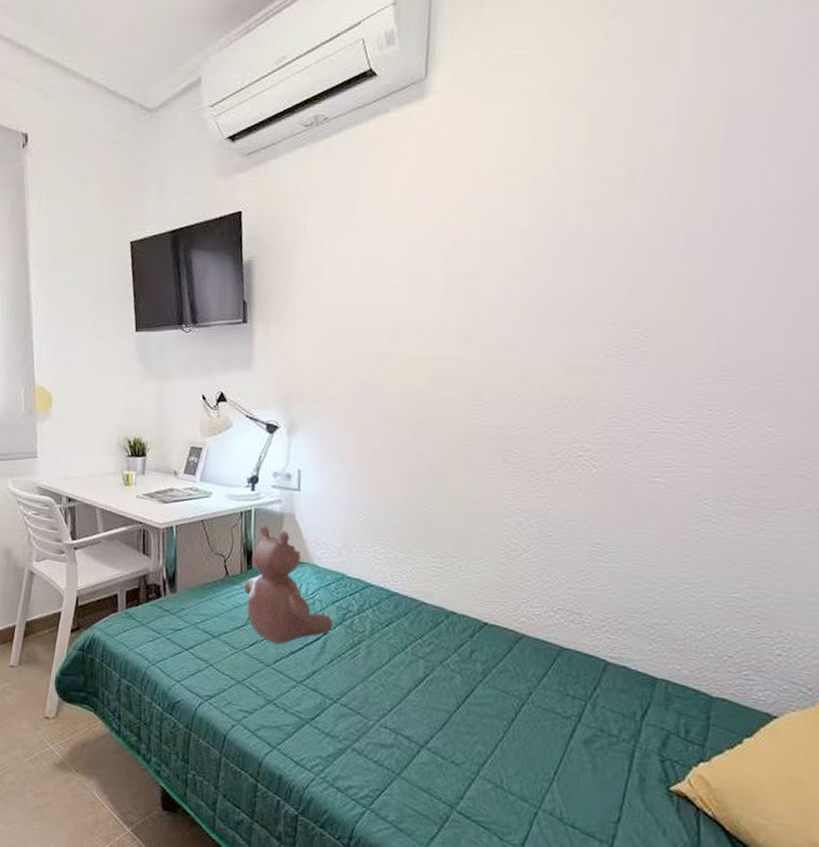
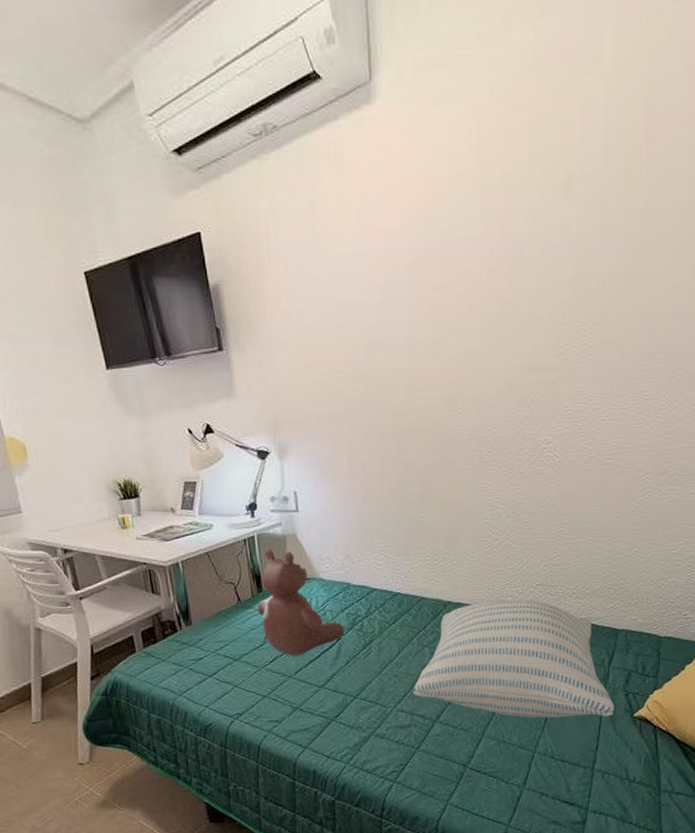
pillow: none [400,618,645,784] -> present [413,599,615,718]

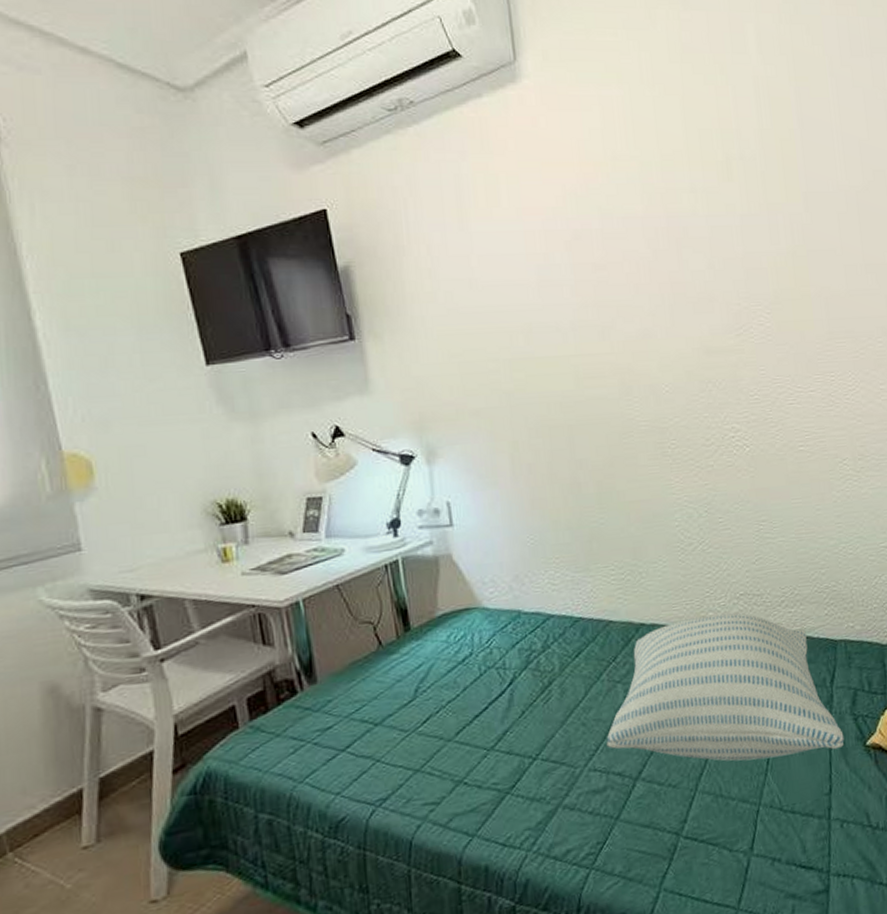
stuffed bear: present [257,548,345,656] -> none [403,574,518,712]

